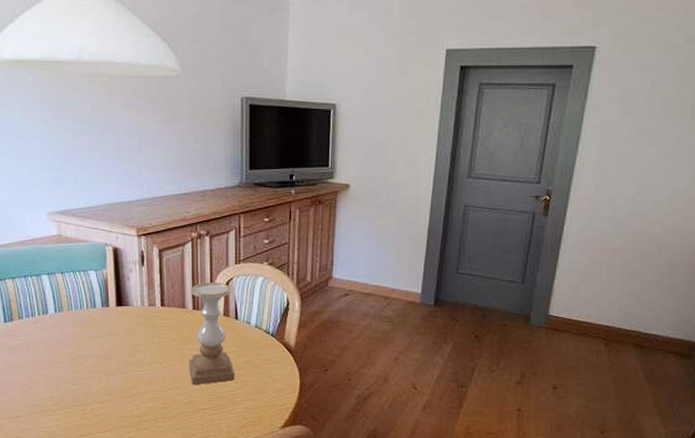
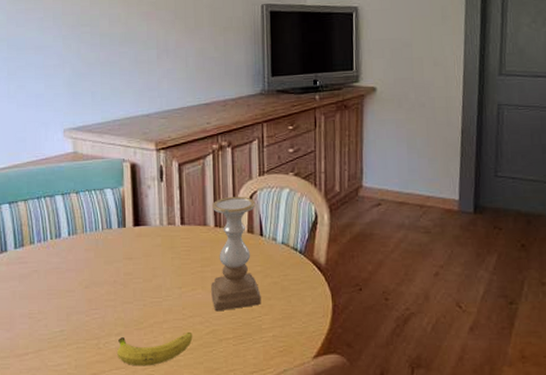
fruit: none [102,403,172,430] -> present [116,333,193,366]

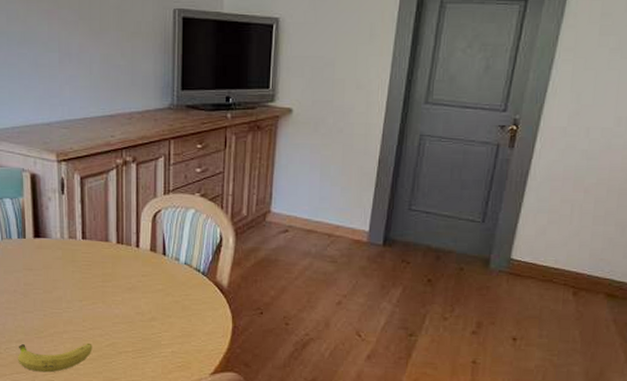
candle holder: present [211,196,261,312] -> none [112,213,162,326]

